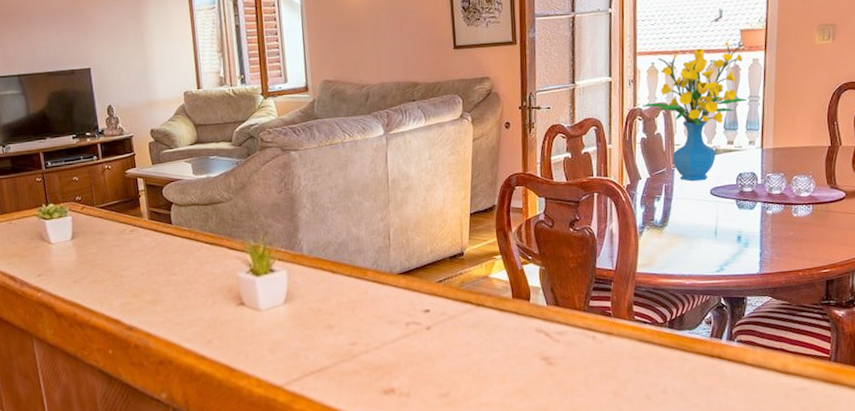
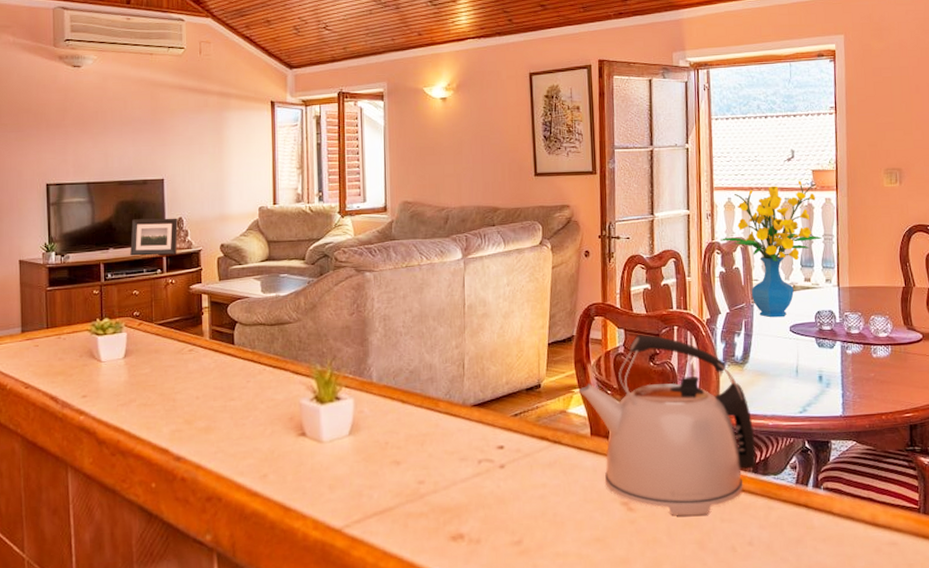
picture frame: none [64,106,110,144] -> present [130,218,178,256]
kettle: none [500,202,672,368] -> present [578,334,756,516]

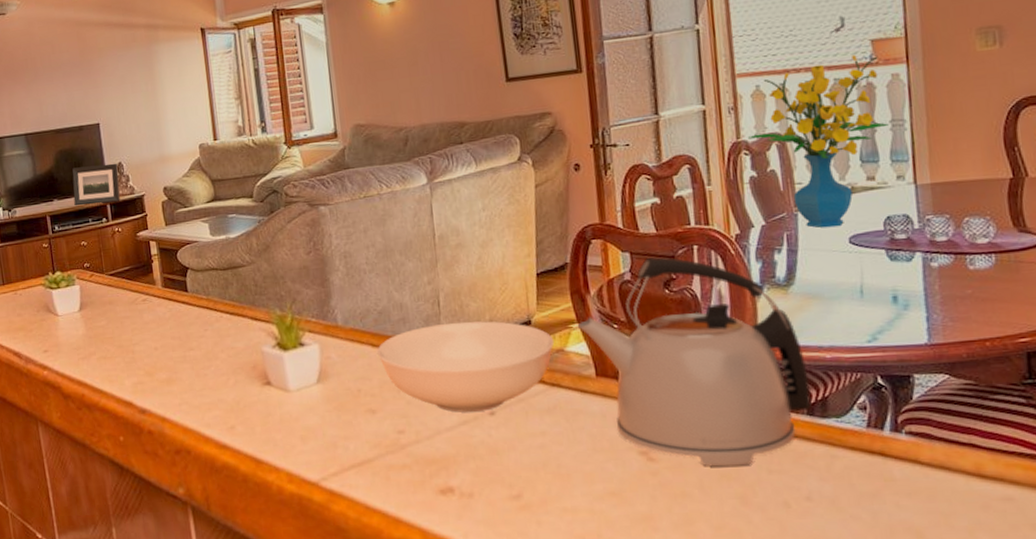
bowl: none [406,383,559,465] -> present [377,321,555,413]

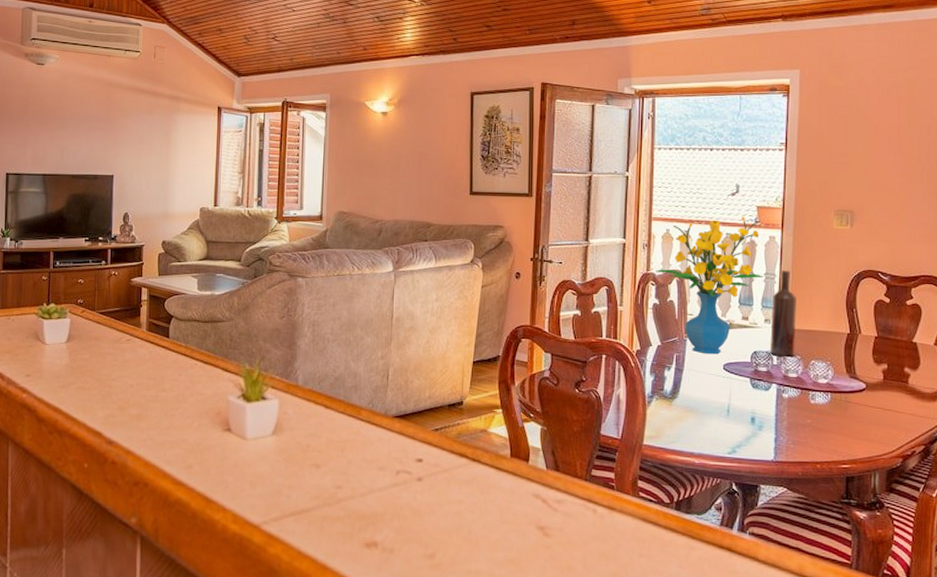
picture frame: present [72,163,120,206] -> none [78,212,124,248]
bowl: present [377,321,555,413] -> none [329,395,480,477]
kettle: present [577,257,812,467] -> none [501,360,680,548]
wine bottle: none [903,111,942,220] -> present [770,270,796,358]

